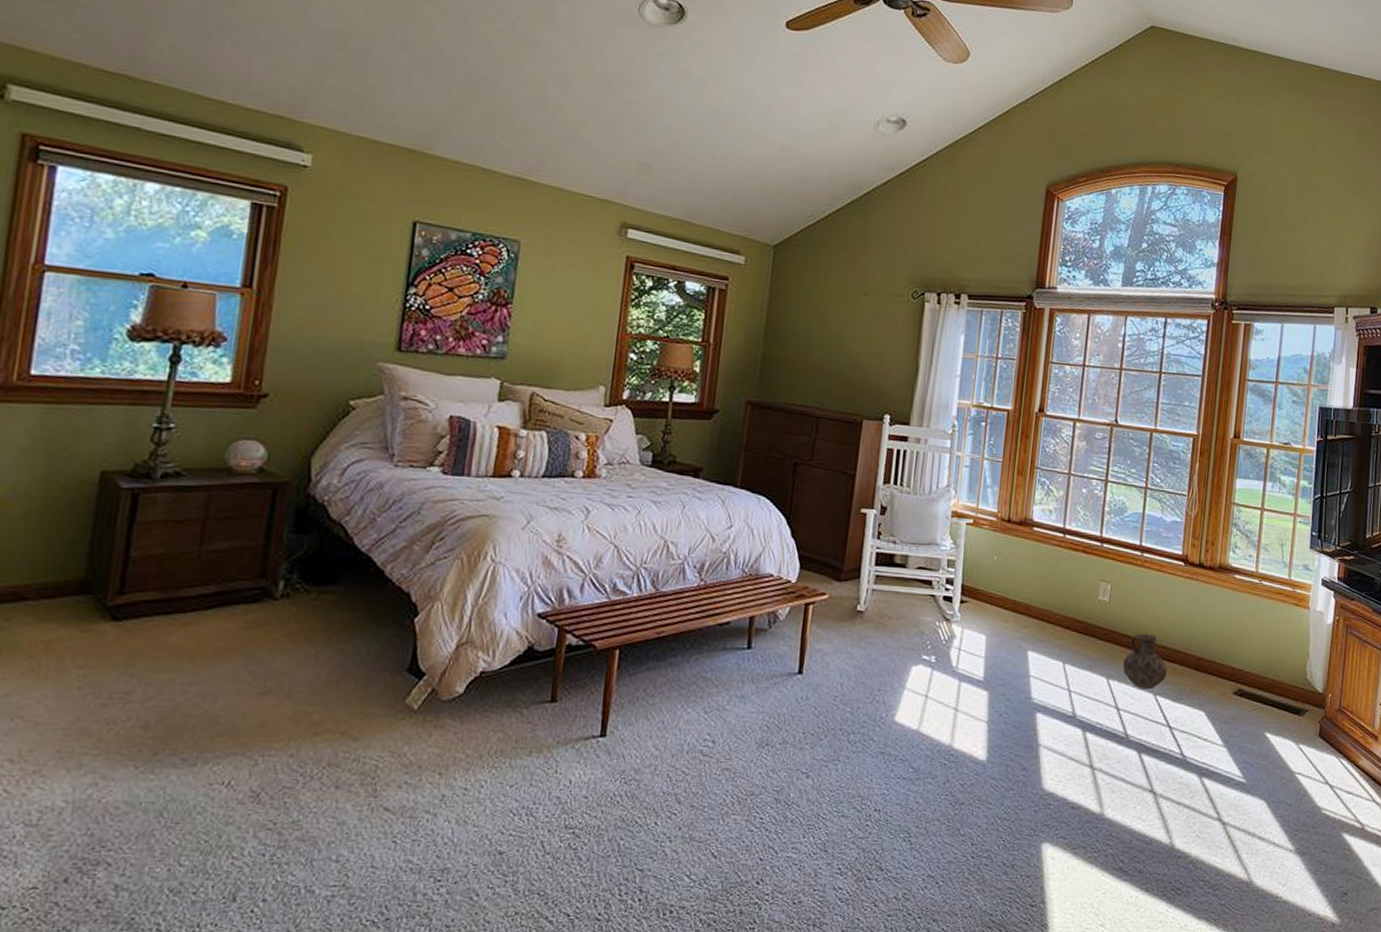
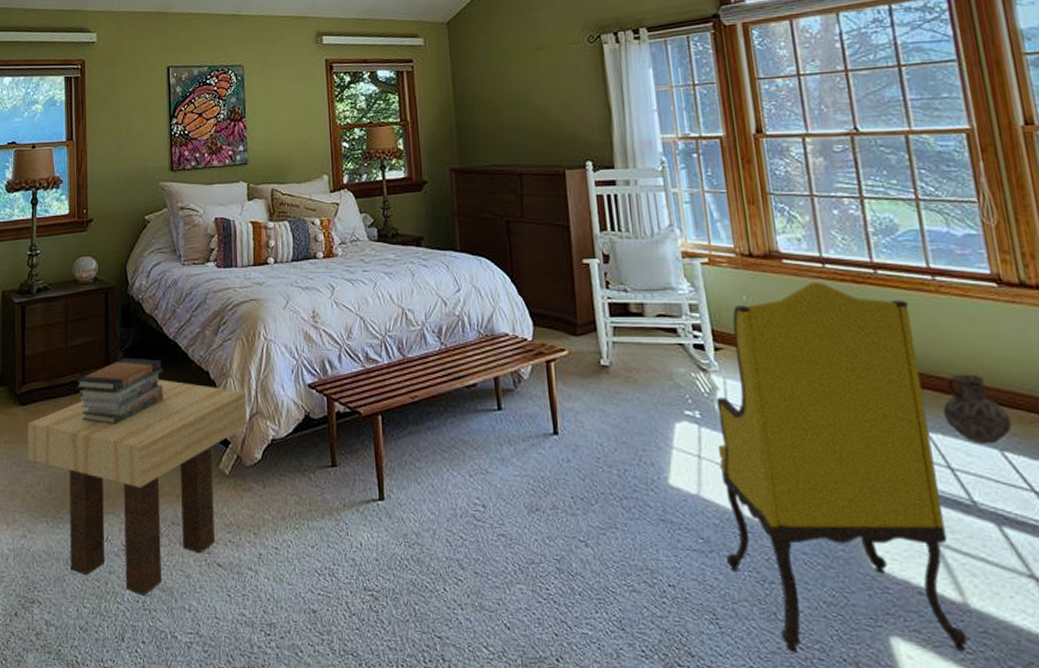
side table: none [114,598,457,847] -> present [28,379,247,595]
book stack: none [209,569,346,649] -> present [76,357,164,425]
armchair: none [928,549,1120,860] -> present [716,282,968,652]

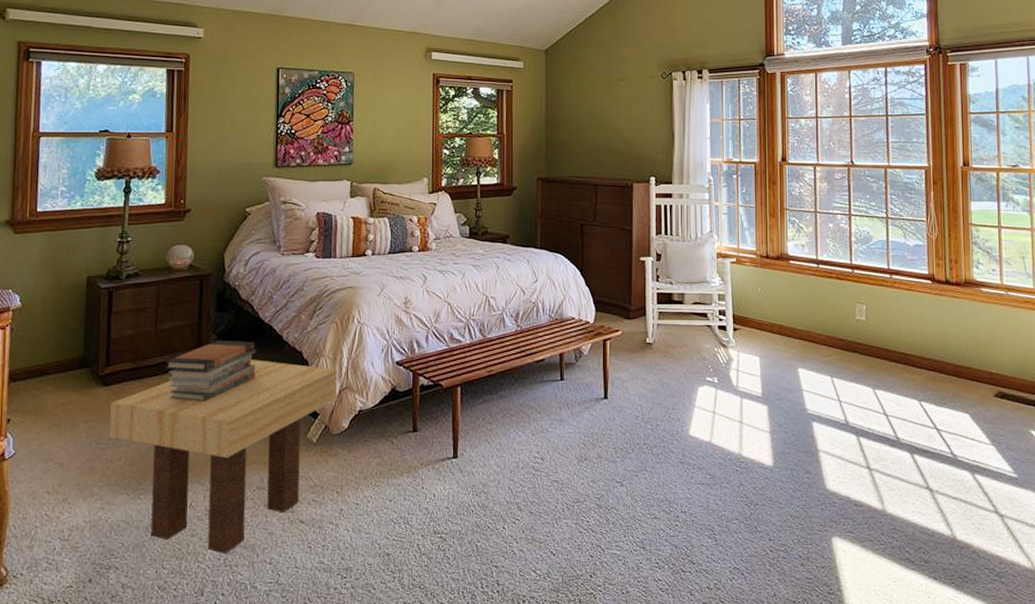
armchair: present [716,282,968,652] -> none [725,278,882,554]
ceramic jug: present [943,373,1012,444] -> none [886,346,928,397]

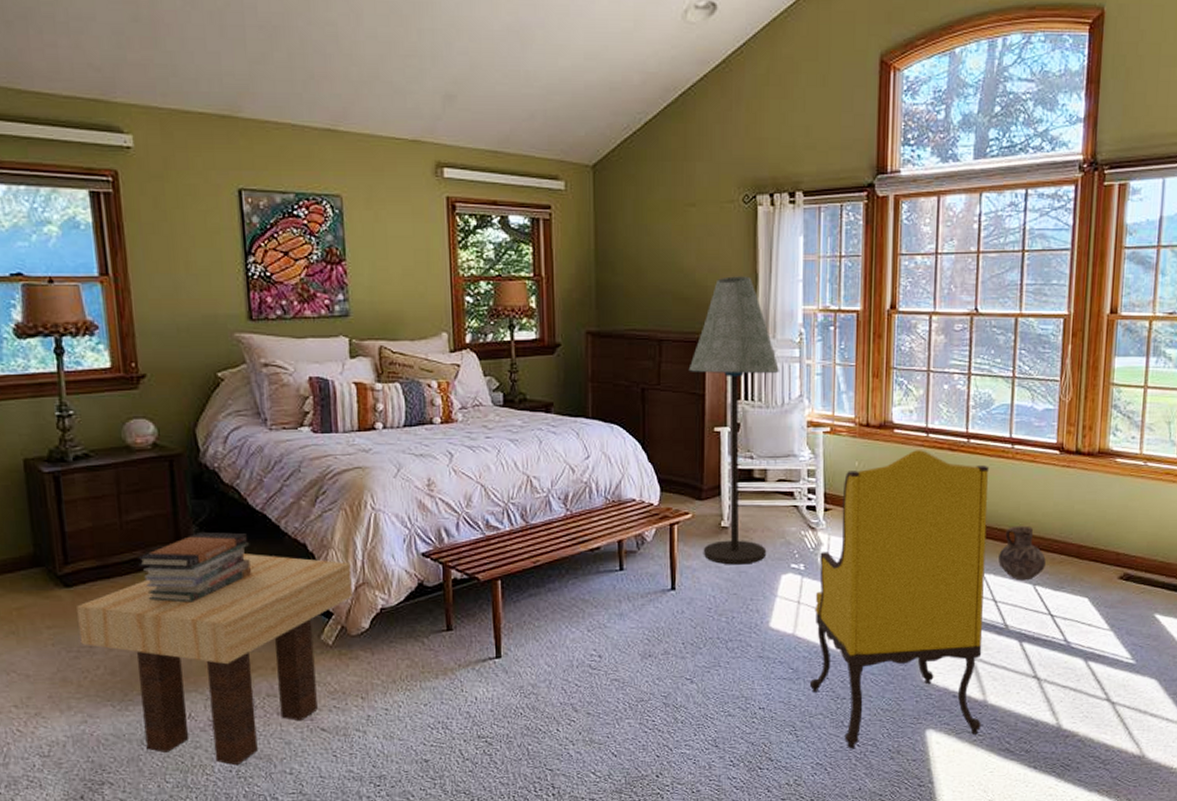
floor lamp: none [619,135,694,377] -> present [688,276,780,565]
armchair: none [725,278,882,554] -> present [809,450,990,748]
ceramic jug: none [886,346,928,397] -> present [998,525,1046,581]

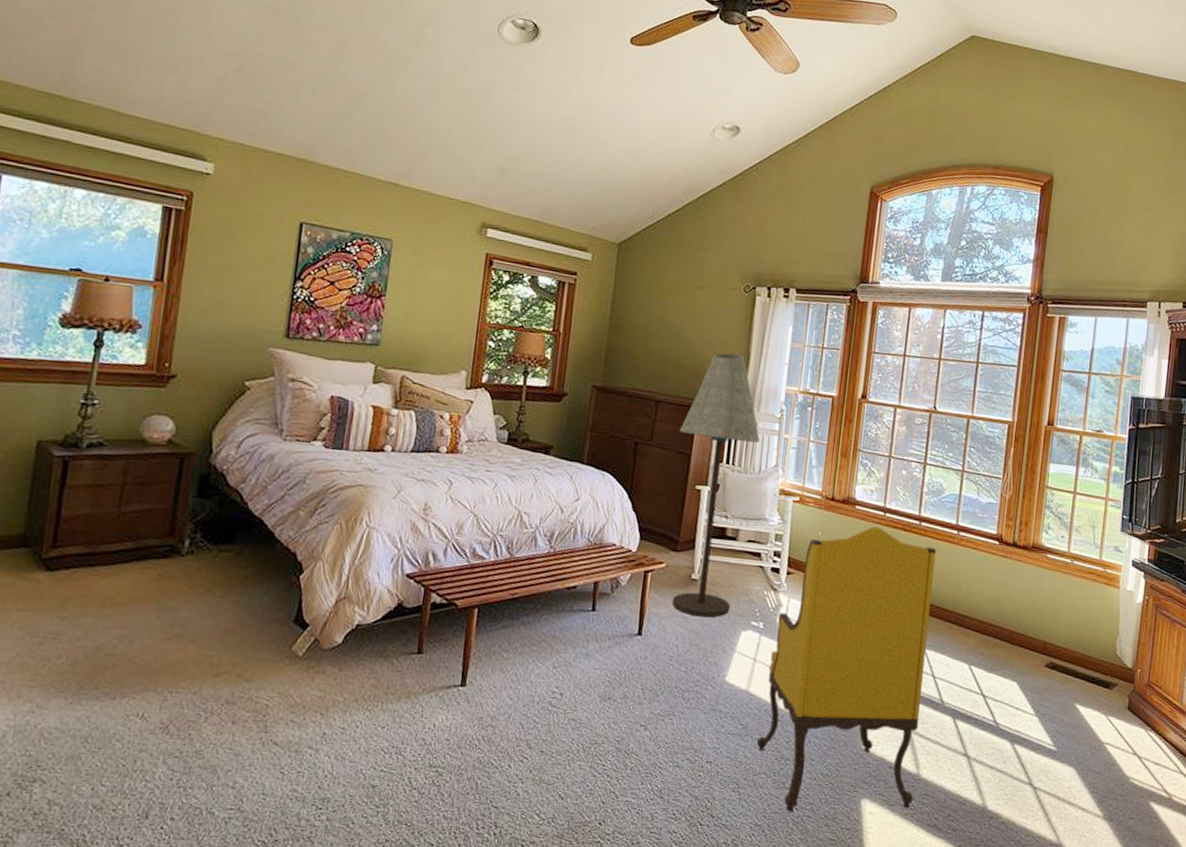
side table: present [77,554,353,765] -> none [48,556,336,773]
book stack: present [138,531,252,603] -> none [126,530,242,599]
ceramic jug: present [998,525,1046,581] -> none [939,606,982,660]

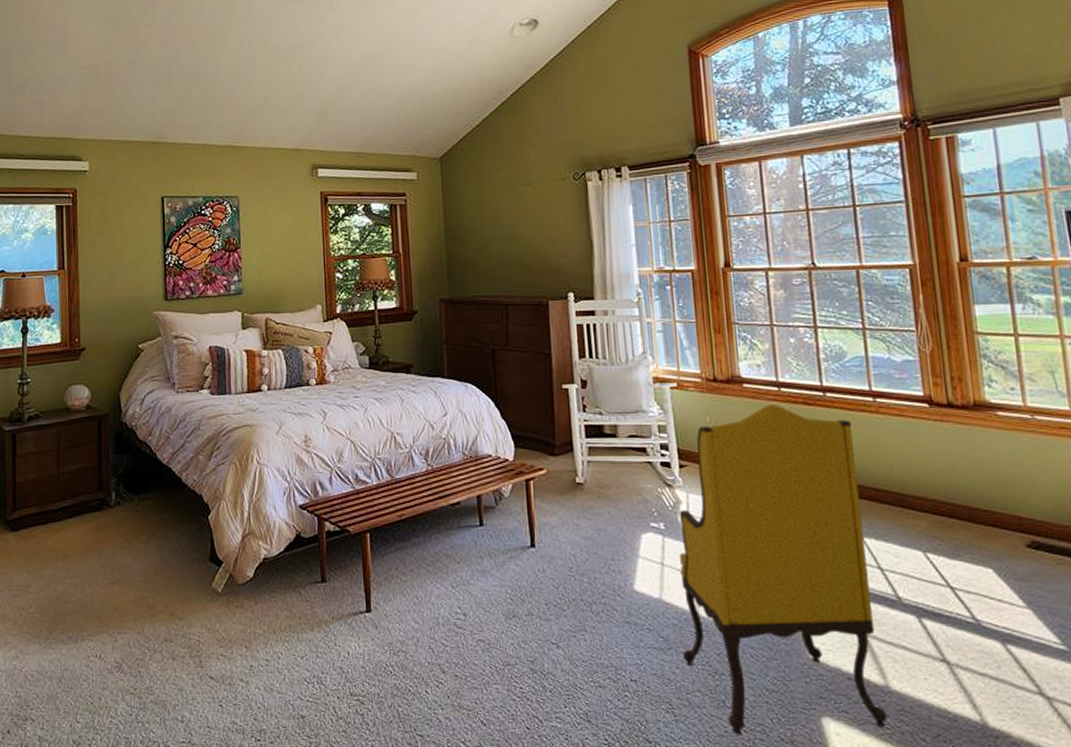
floor lamp: present [671,353,761,618] -> none [534,244,624,523]

